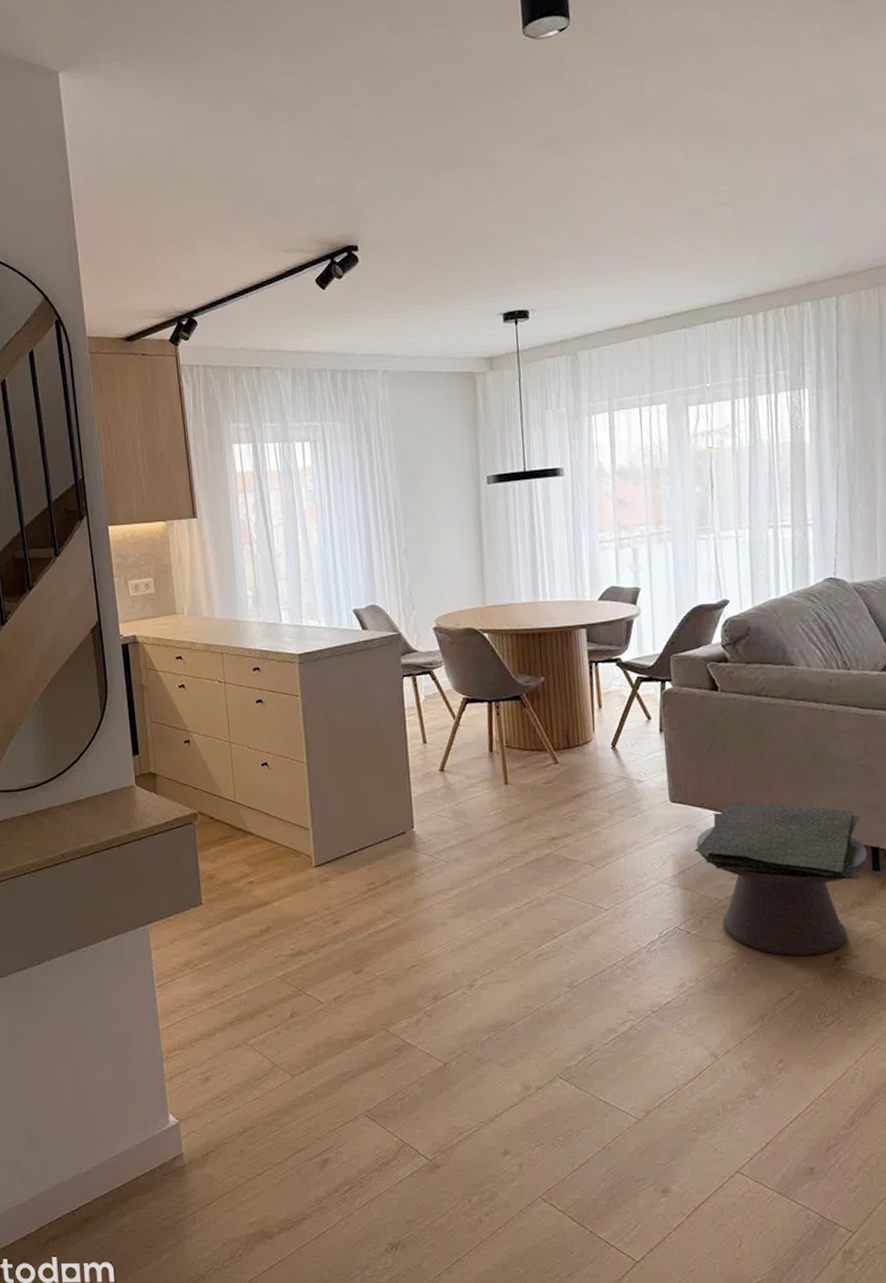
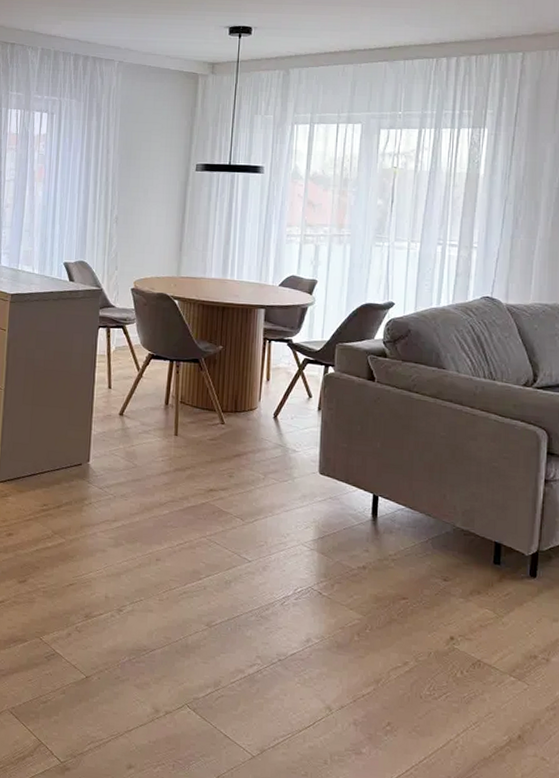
side table: present [694,800,870,957] -> none [335,480,492,633]

